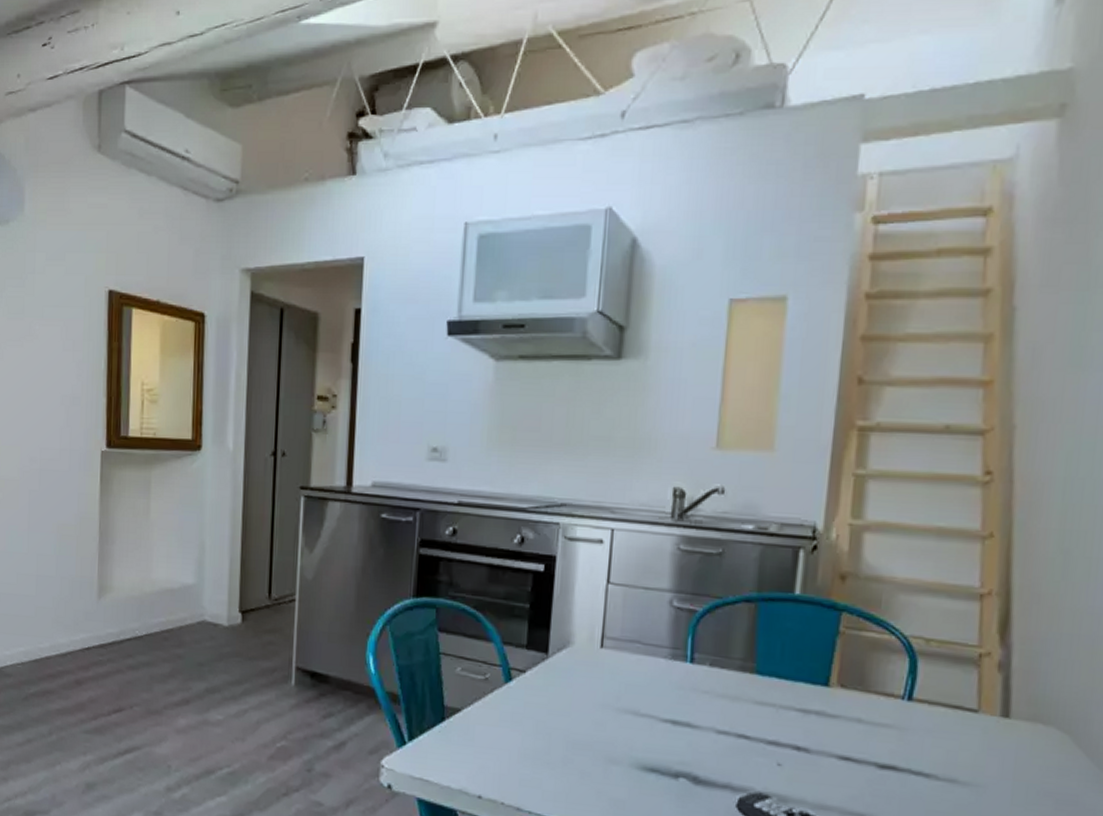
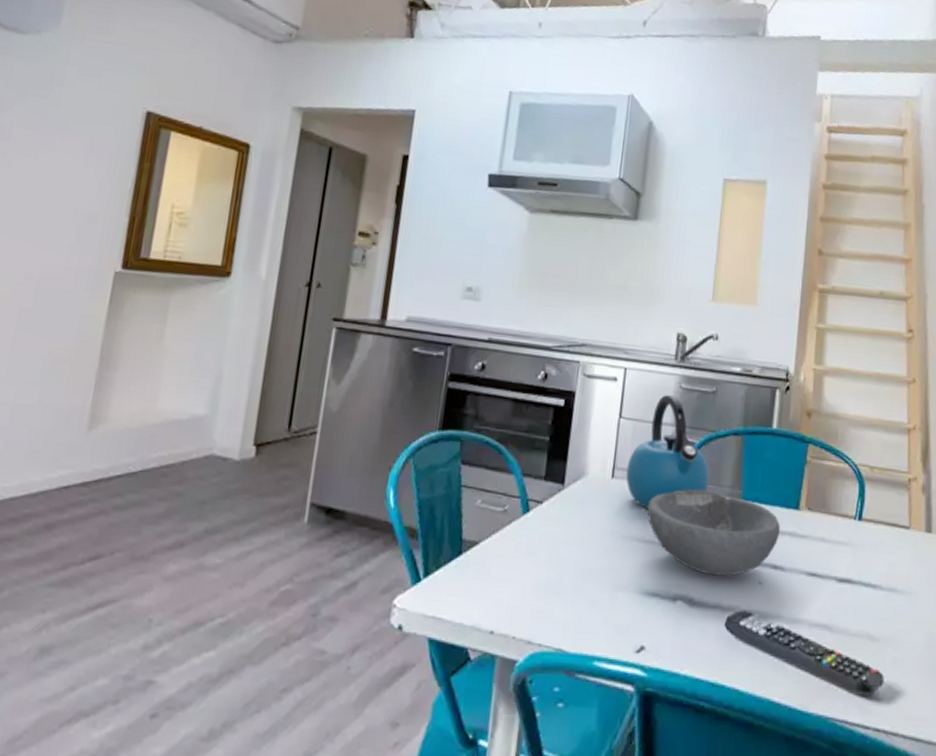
kettle: none [617,557,716,681] -> present [626,394,710,508]
bowl: none [642,661,804,756] -> present [647,489,780,576]

